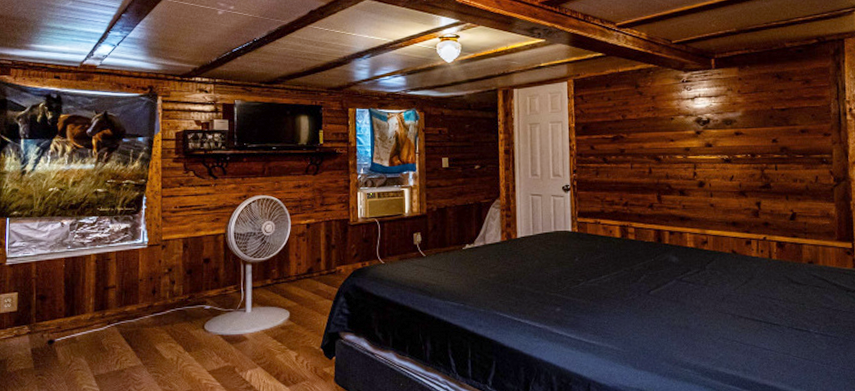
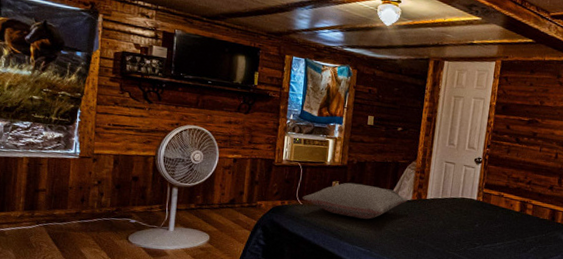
pillow: none [383,232,497,270] -> present [302,182,408,219]

